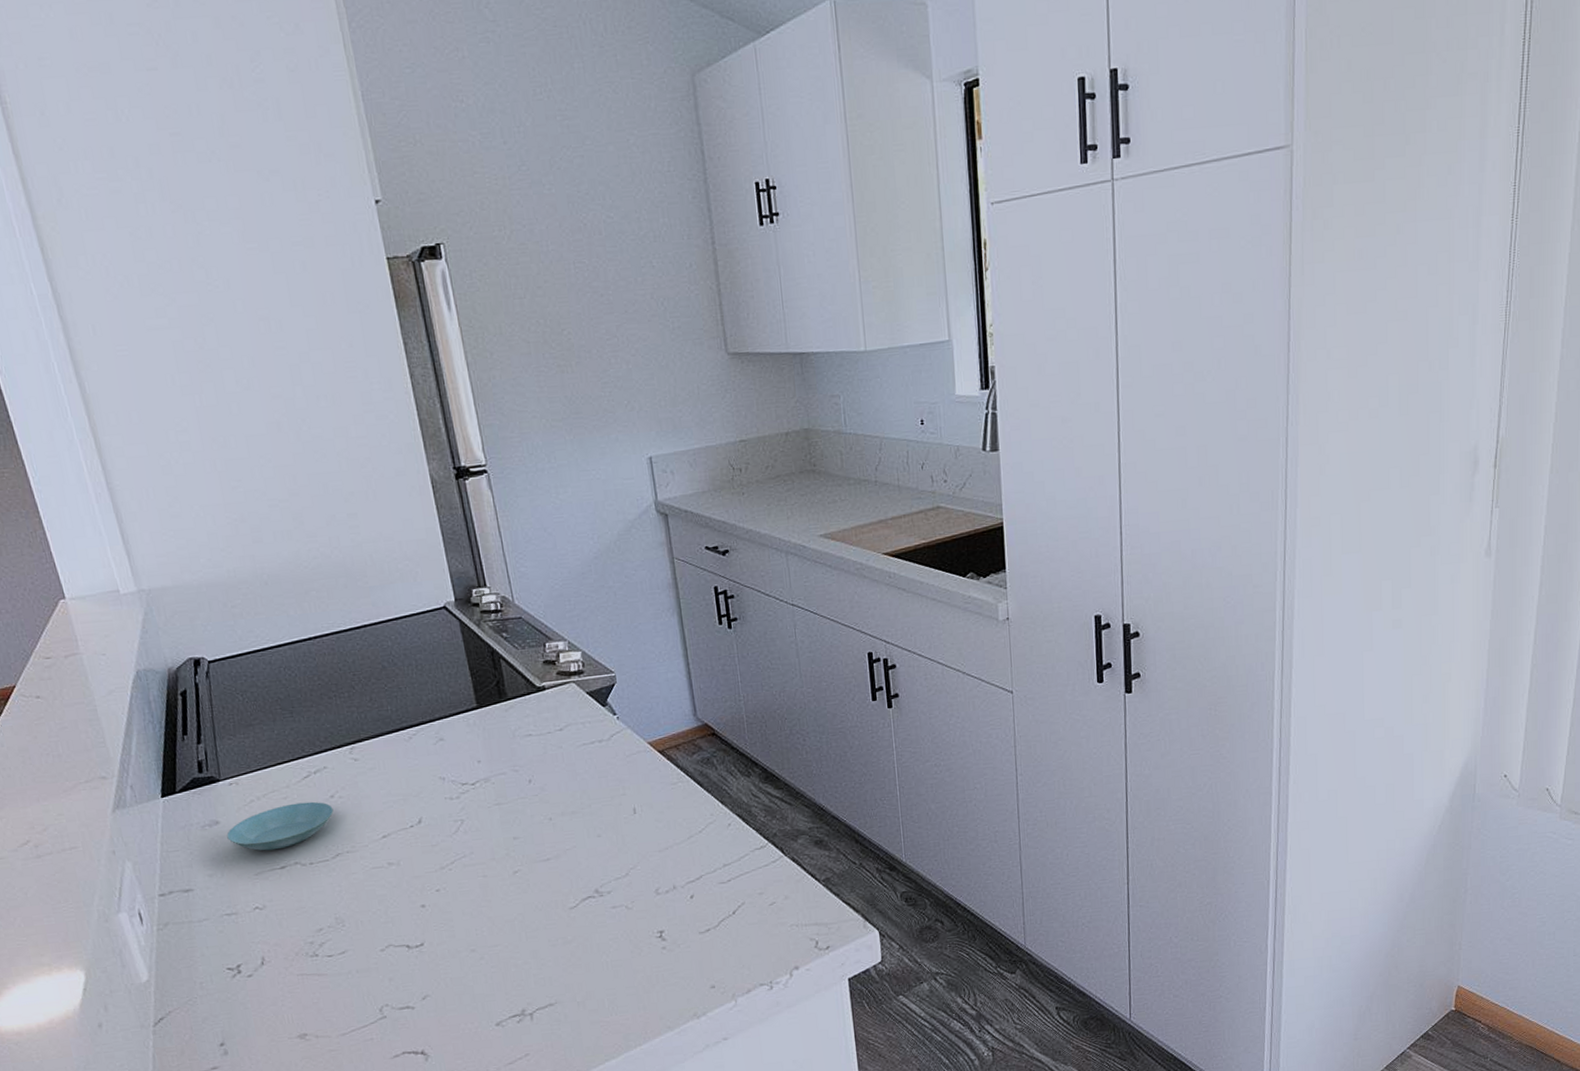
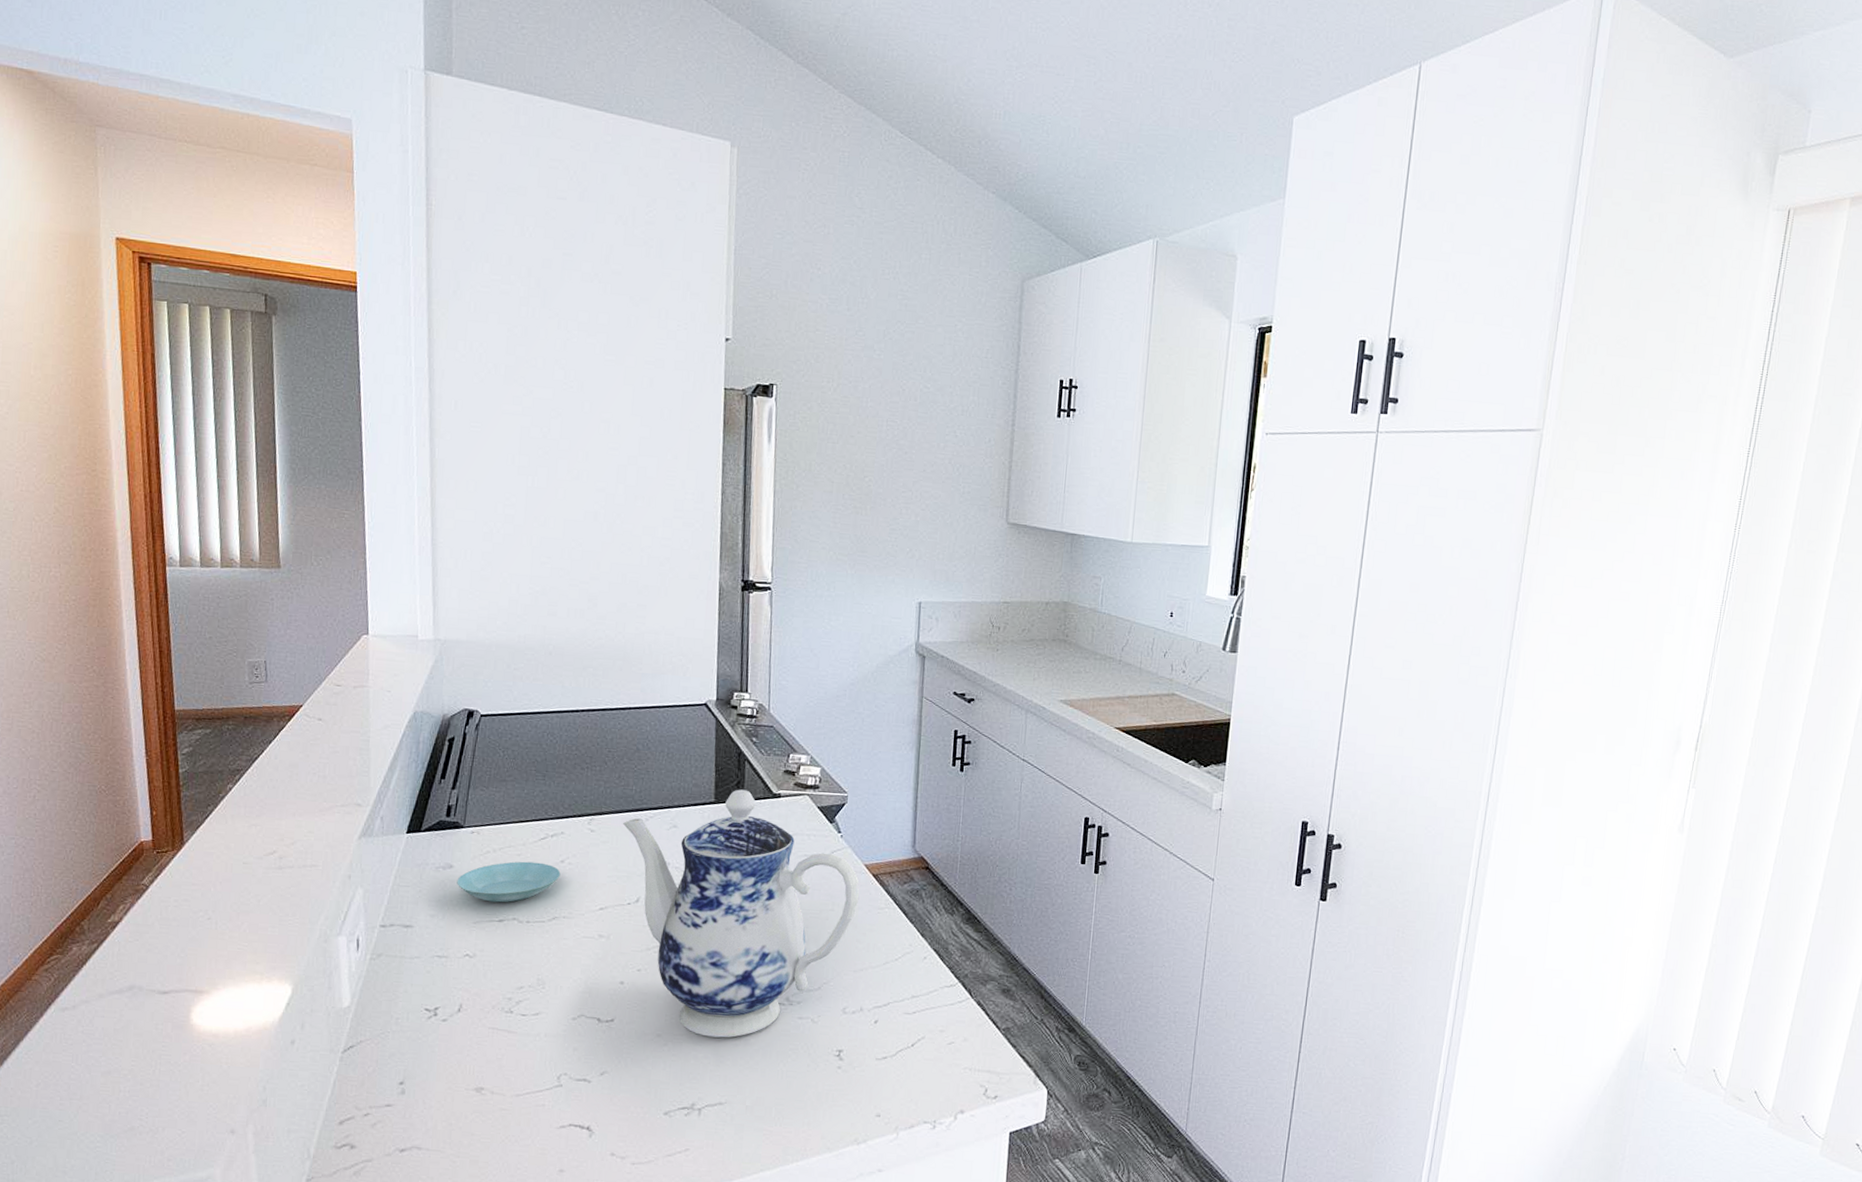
teapot: none [385,688,650,943] -> present [622,789,860,1038]

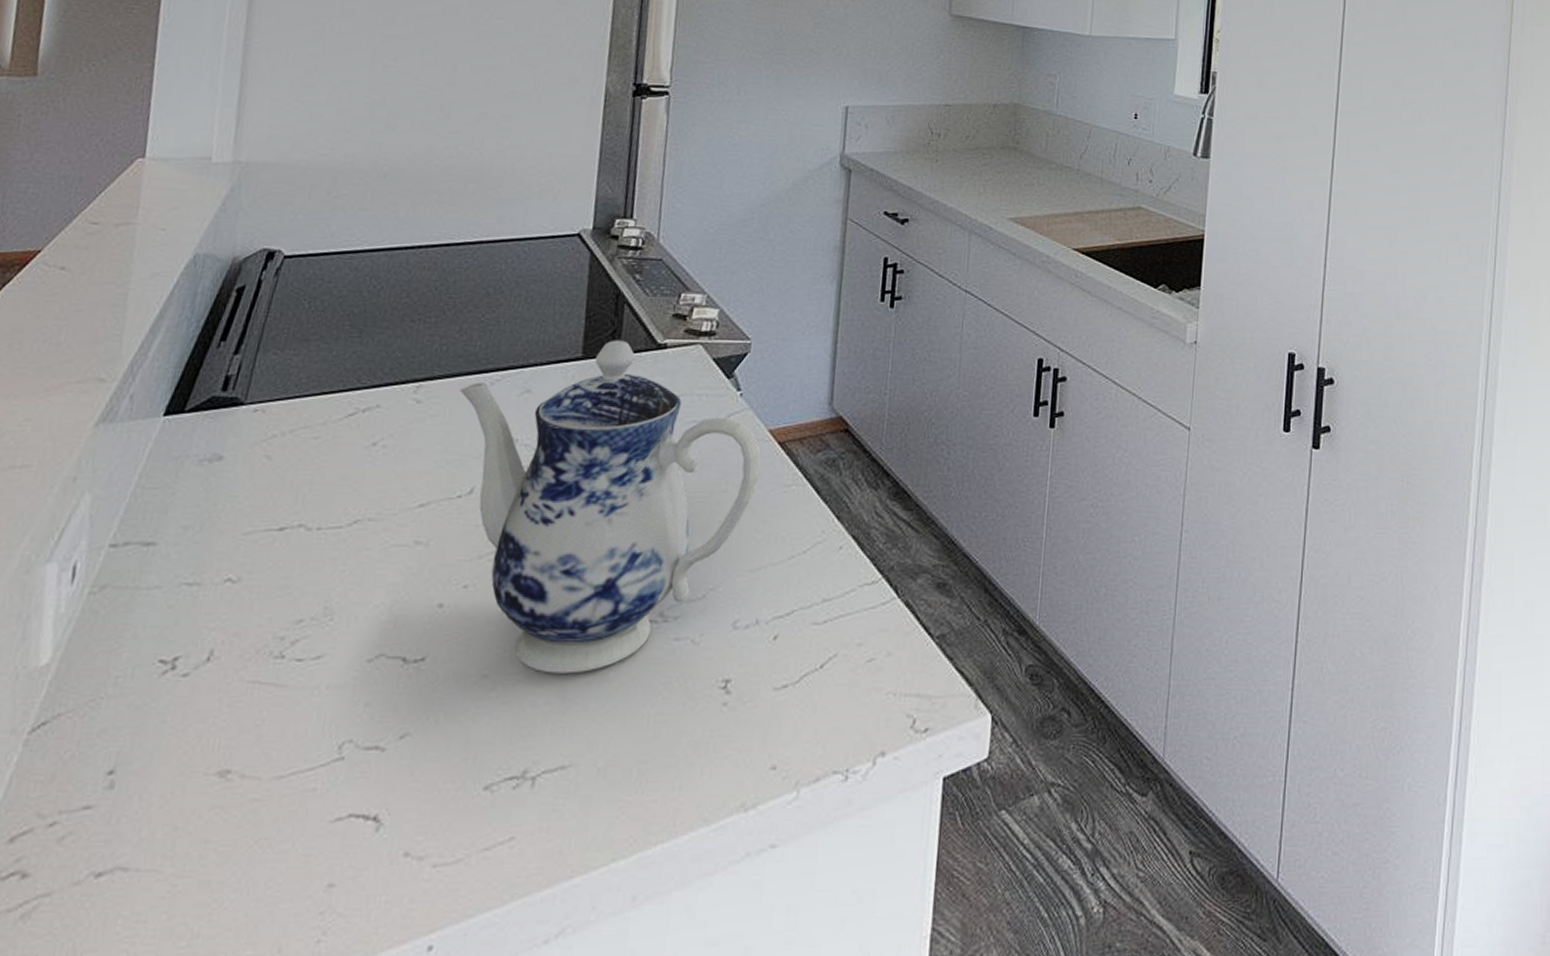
saucer: present [457,861,561,903] -> none [225,446,371,504]

